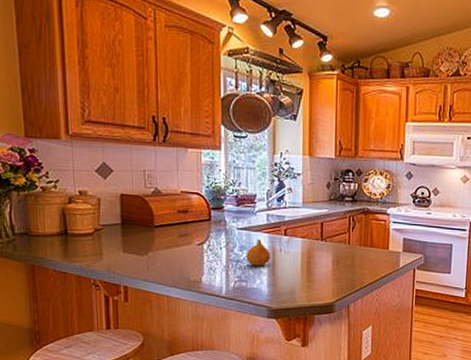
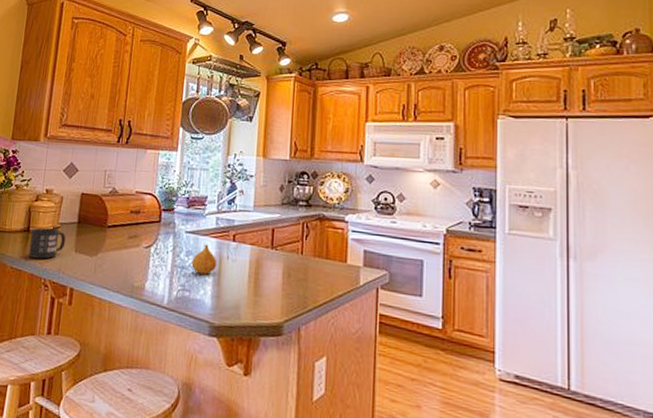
mug: none [70,230,112,261] -> present [28,227,66,259]

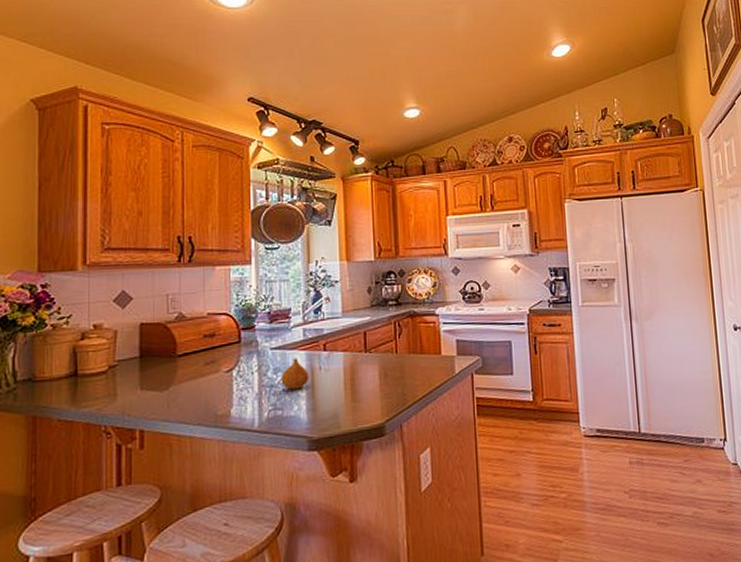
mug: present [28,227,66,259] -> none [80,367,127,405]

